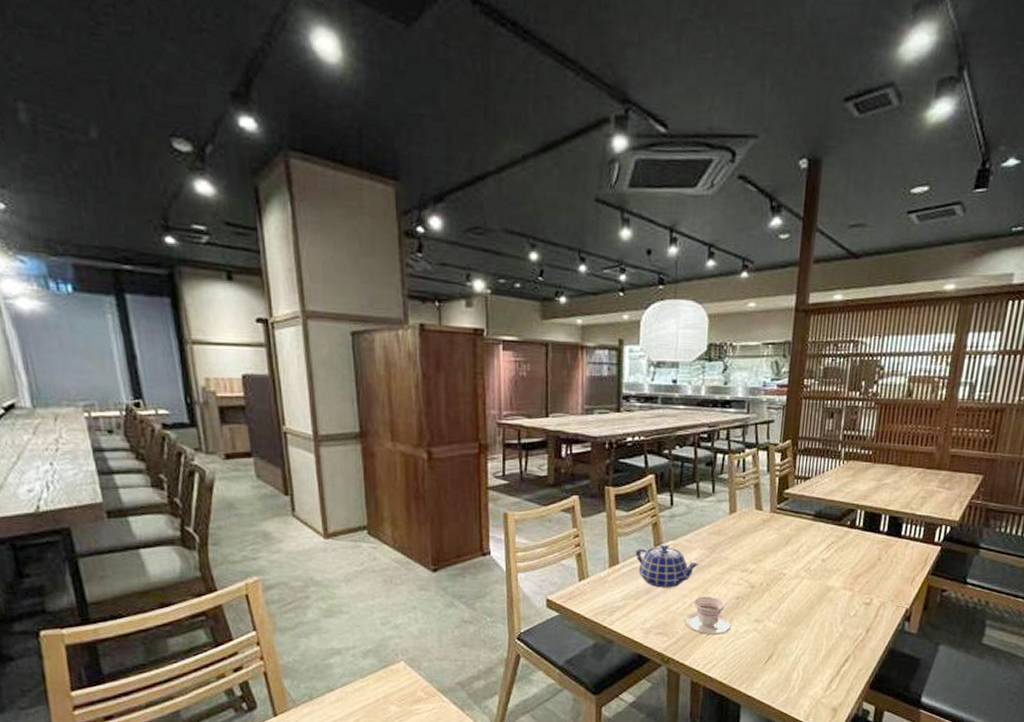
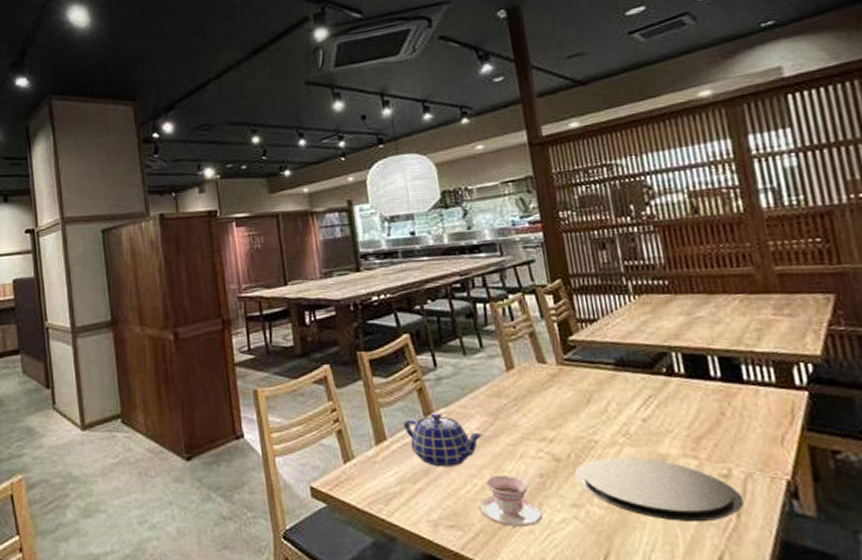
plate: none [762,587,874,635] -> present [575,457,744,523]

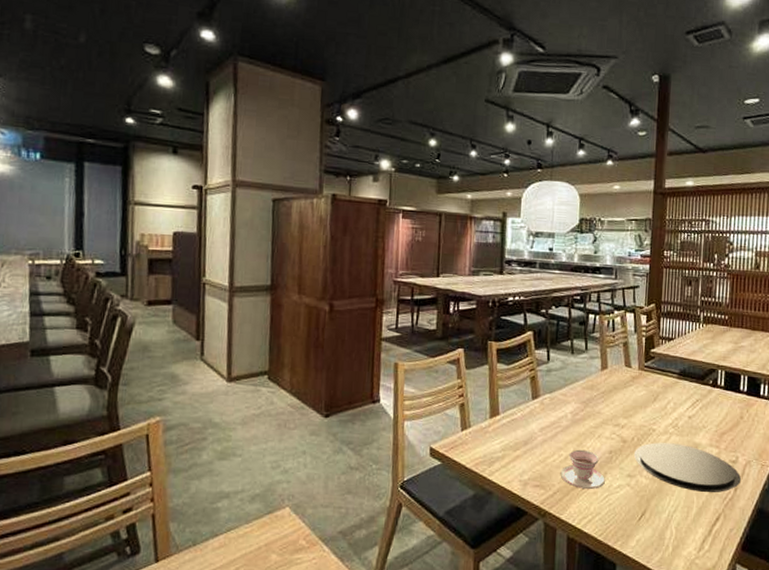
teapot: present [403,413,484,467] -> none [514,397,575,440]

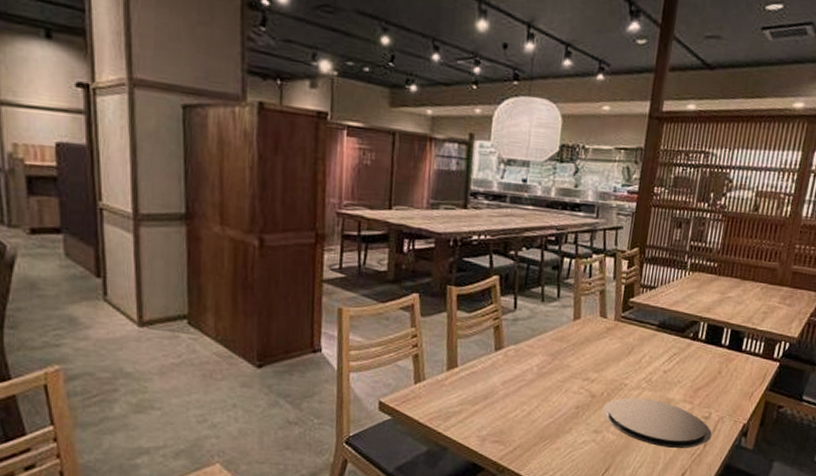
teacup: present [560,449,605,489] -> none [521,404,570,445]

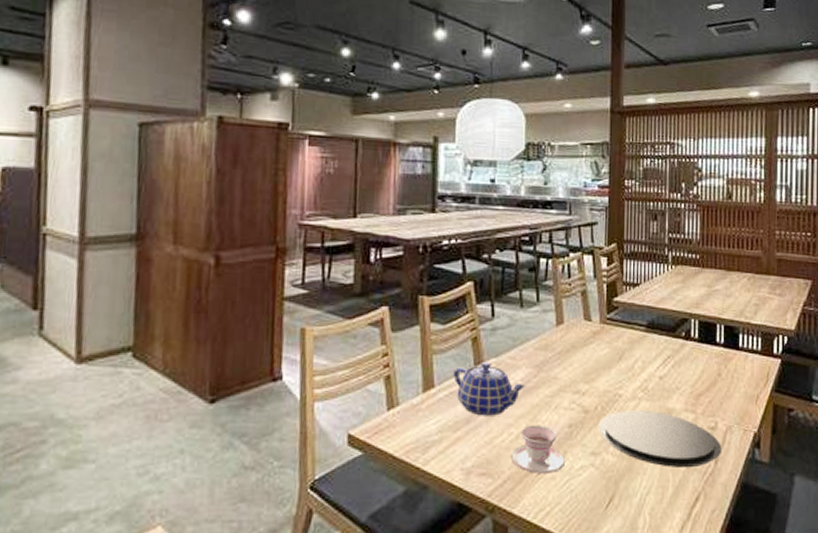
teapot: none [475,348,541,395] -> present [453,362,526,416]
teacup: none [521,404,570,445] -> present [510,424,565,473]

